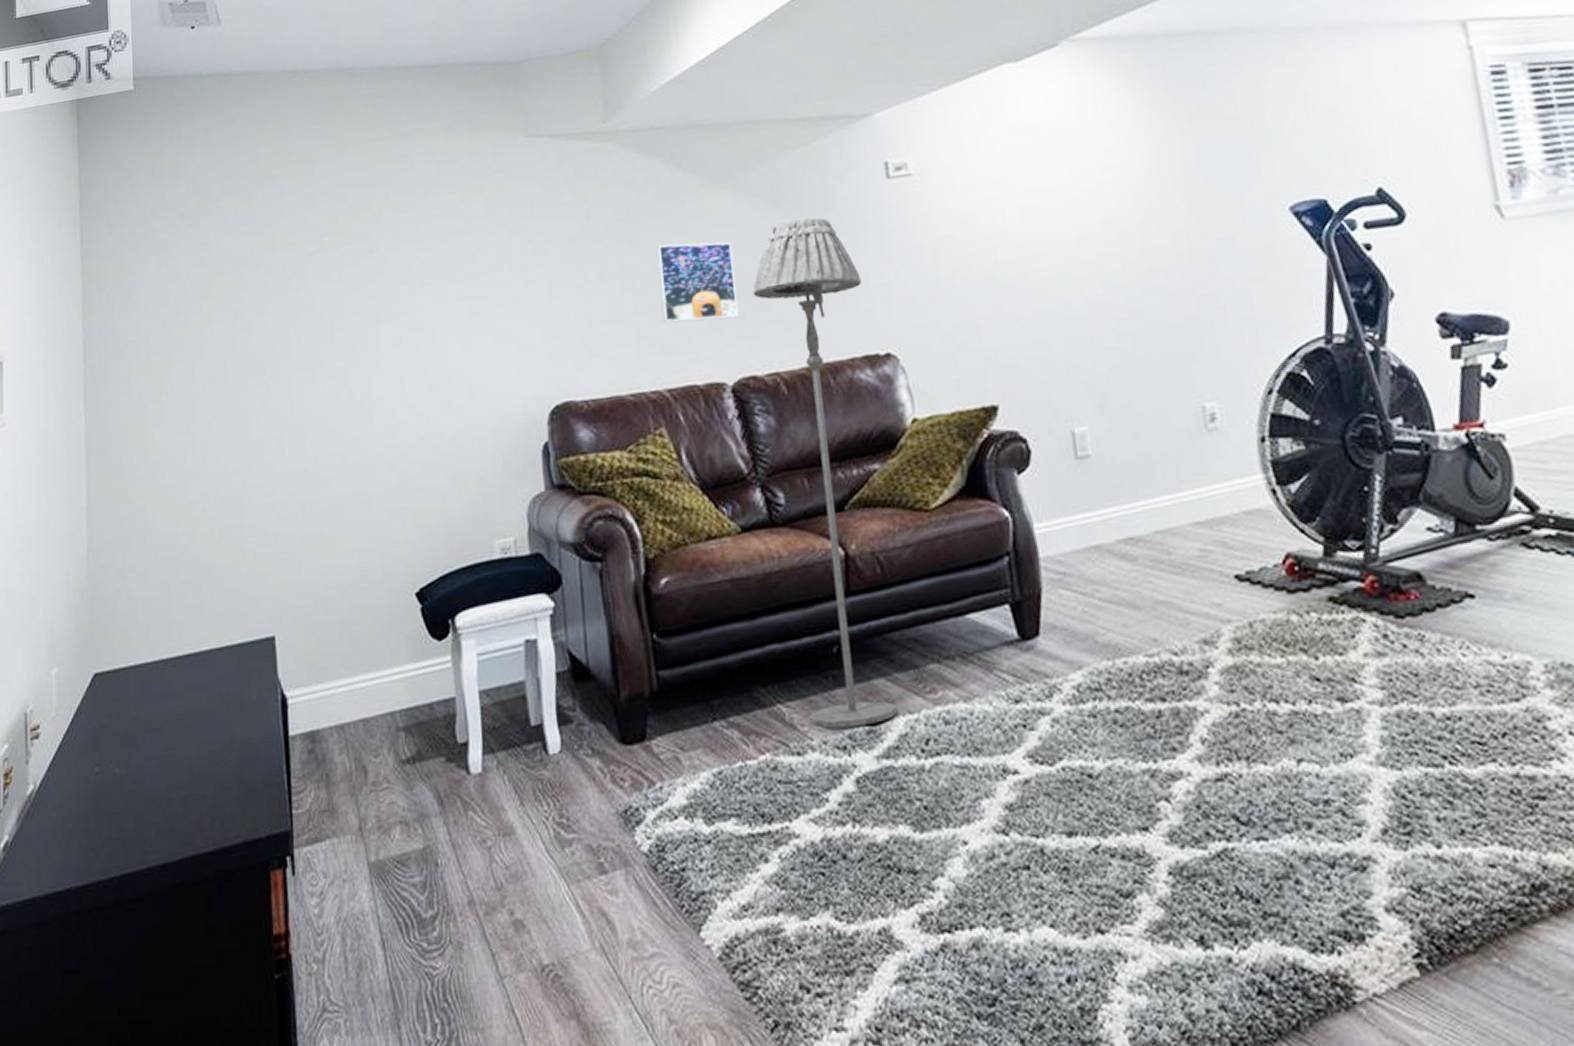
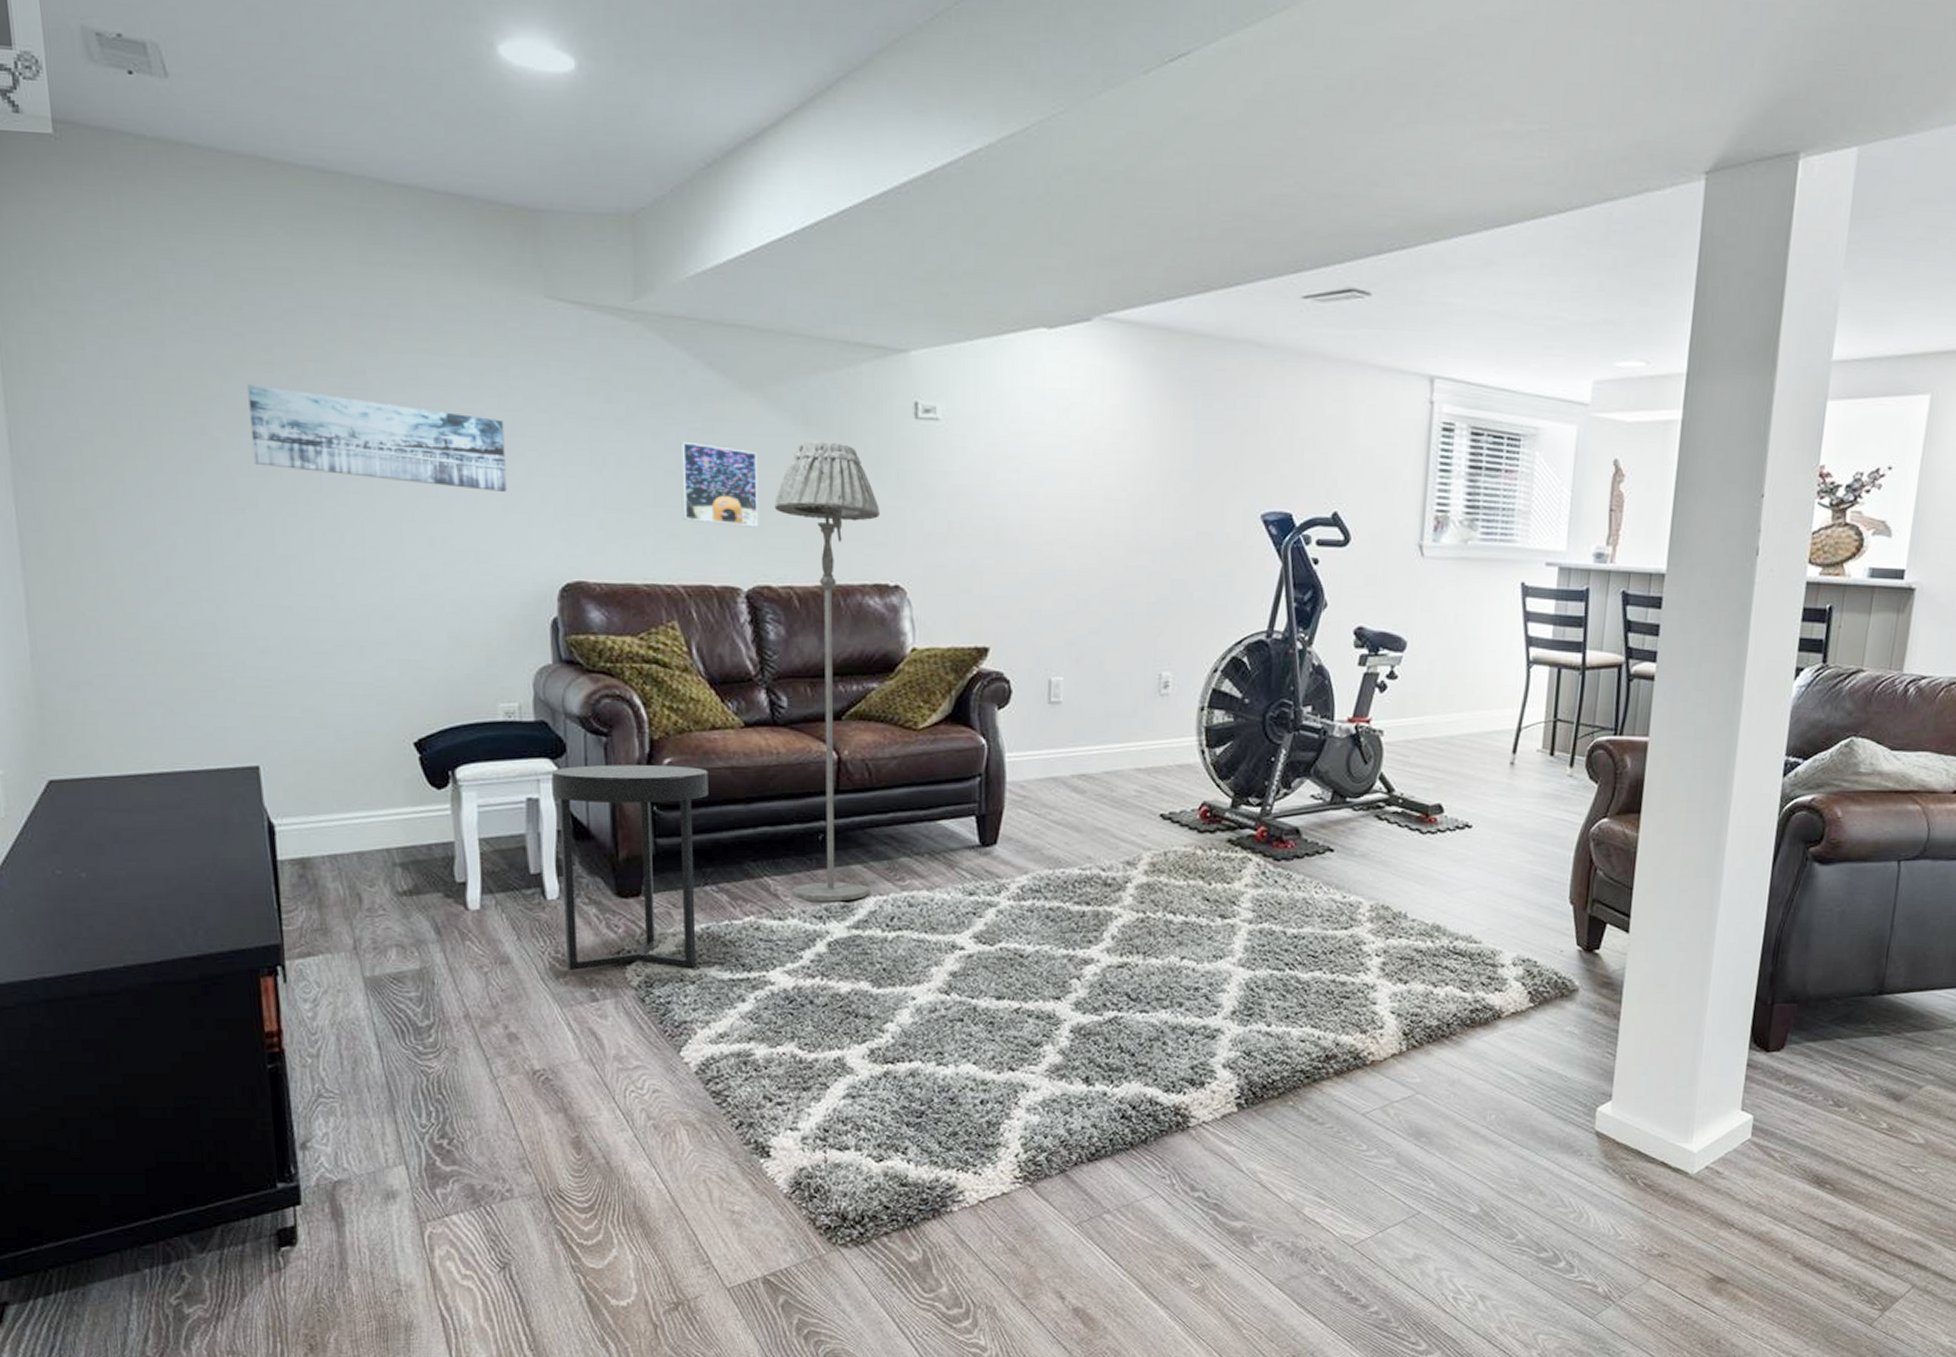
wall art: none [274,257,497,339] -> present [247,384,507,492]
side table: none [548,584,711,839] -> present [551,764,709,971]

